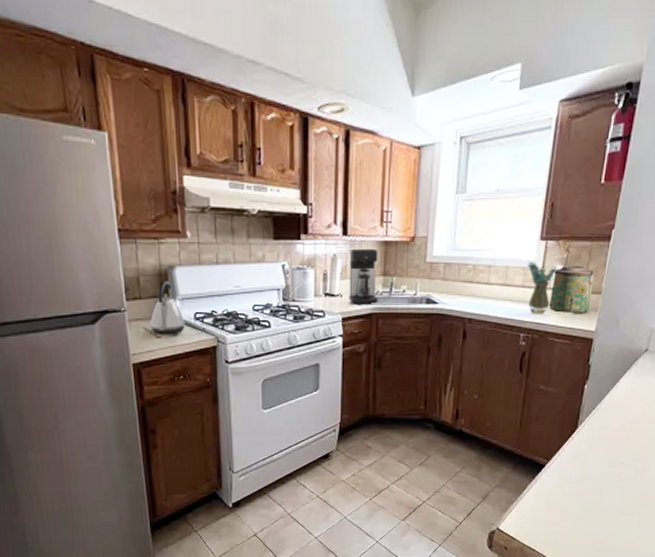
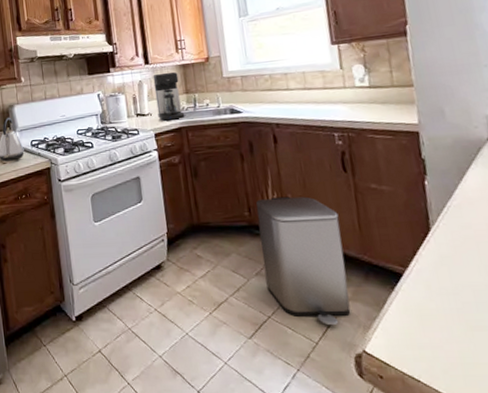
pedal bin: none [427,392,505,509] -> present [256,196,351,326]
vase: present [527,261,557,316] -> none [324,64,359,114]
canister: present [549,265,595,314] -> none [354,62,405,109]

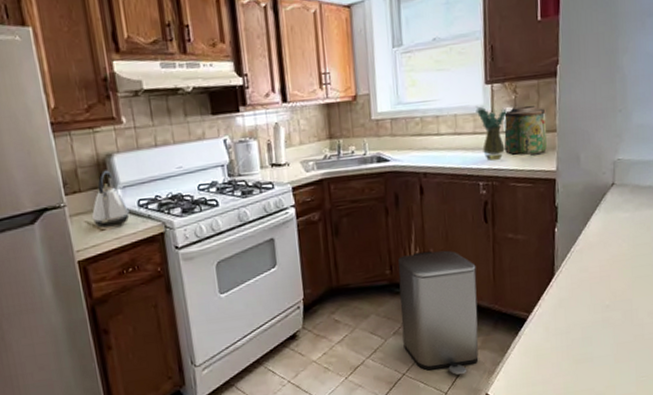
coffee maker: present [153,71,185,121] -> none [291,112,328,172]
vase: none [324,64,359,114] -> present [476,106,507,162]
canister: none [354,62,405,109] -> present [504,105,547,156]

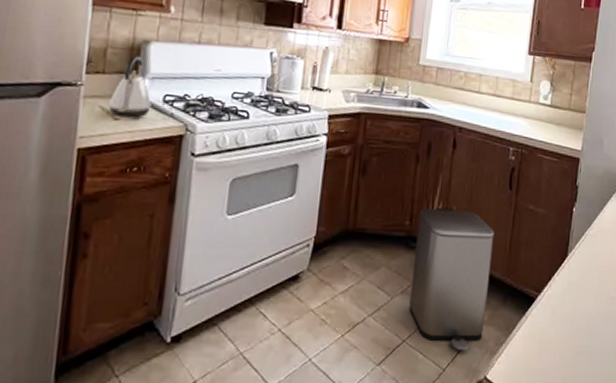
vase: present [476,106,507,162] -> none [516,74,544,130]
canister: present [504,105,547,156] -> none [538,81,579,132]

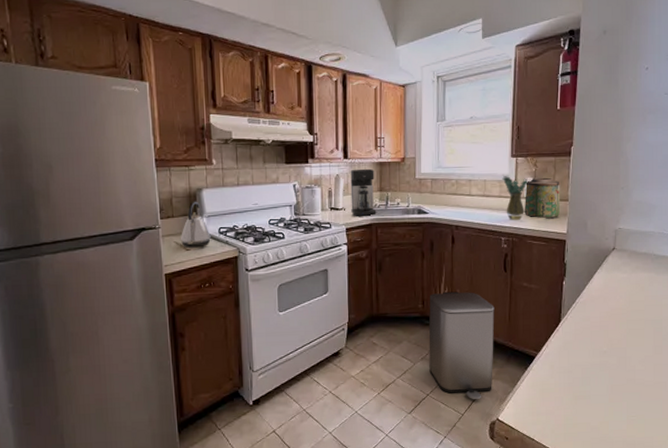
coffee maker: none [337,43,372,103] -> present [350,168,377,216]
vase: none [516,74,544,130] -> present [502,175,528,221]
canister: none [538,81,579,132] -> present [525,177,561,219]

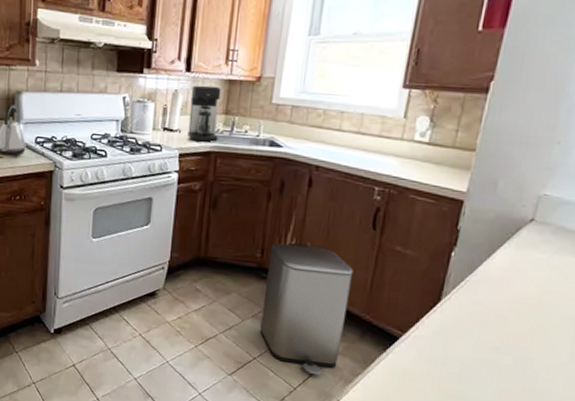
vase: present [502,175,528,221] -> none [385,109,422,170]
canister: present [525,177,561,219] -> none [411,117,468,172]

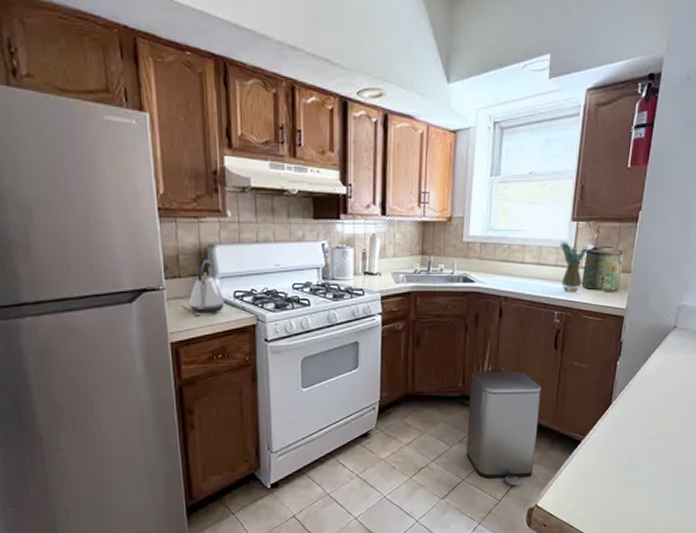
coffee maker: present [187,85,221,143] -> none [388,228,417,283]
vase: none [385,109,422,170] -> present [560,241,588,294]
canister: none [411,117,468,172] -> present [582,245,624,292]

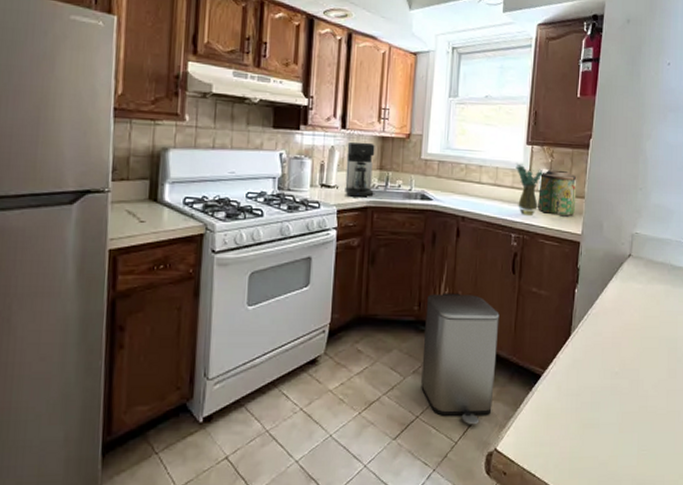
kettle: present [188,259,225,315] -> none [133,162,173,221]
coffee maker: none [388,228,417,283] -> present [345,141,375,198]

